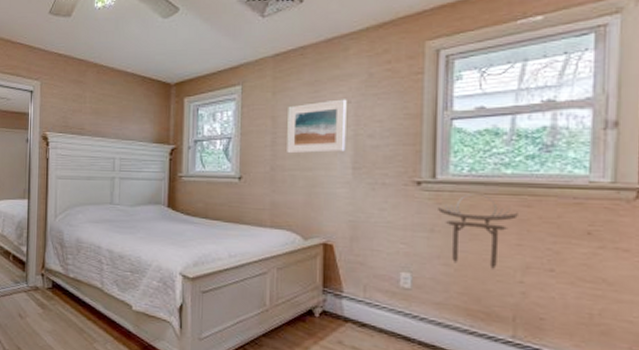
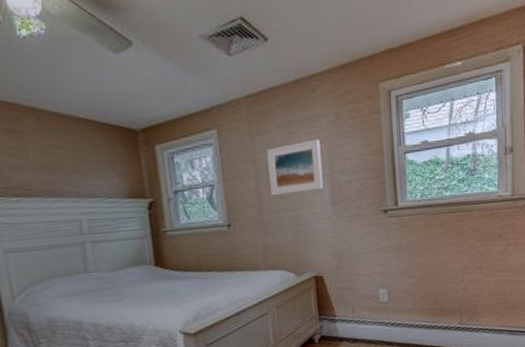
torii gate: present [438,194,518,270] -> none [402,215,457,275]

